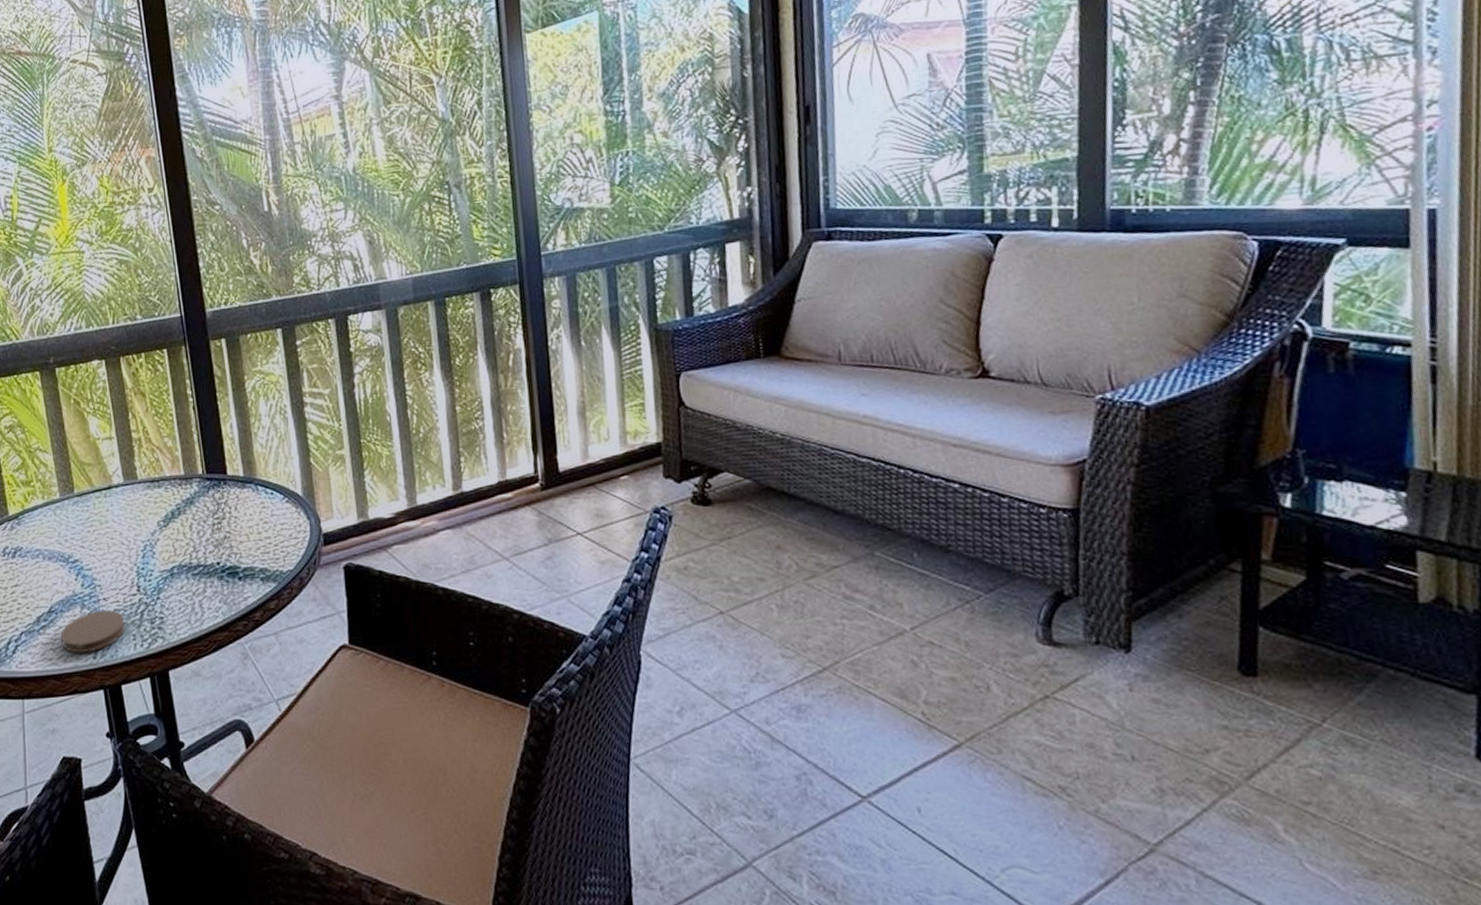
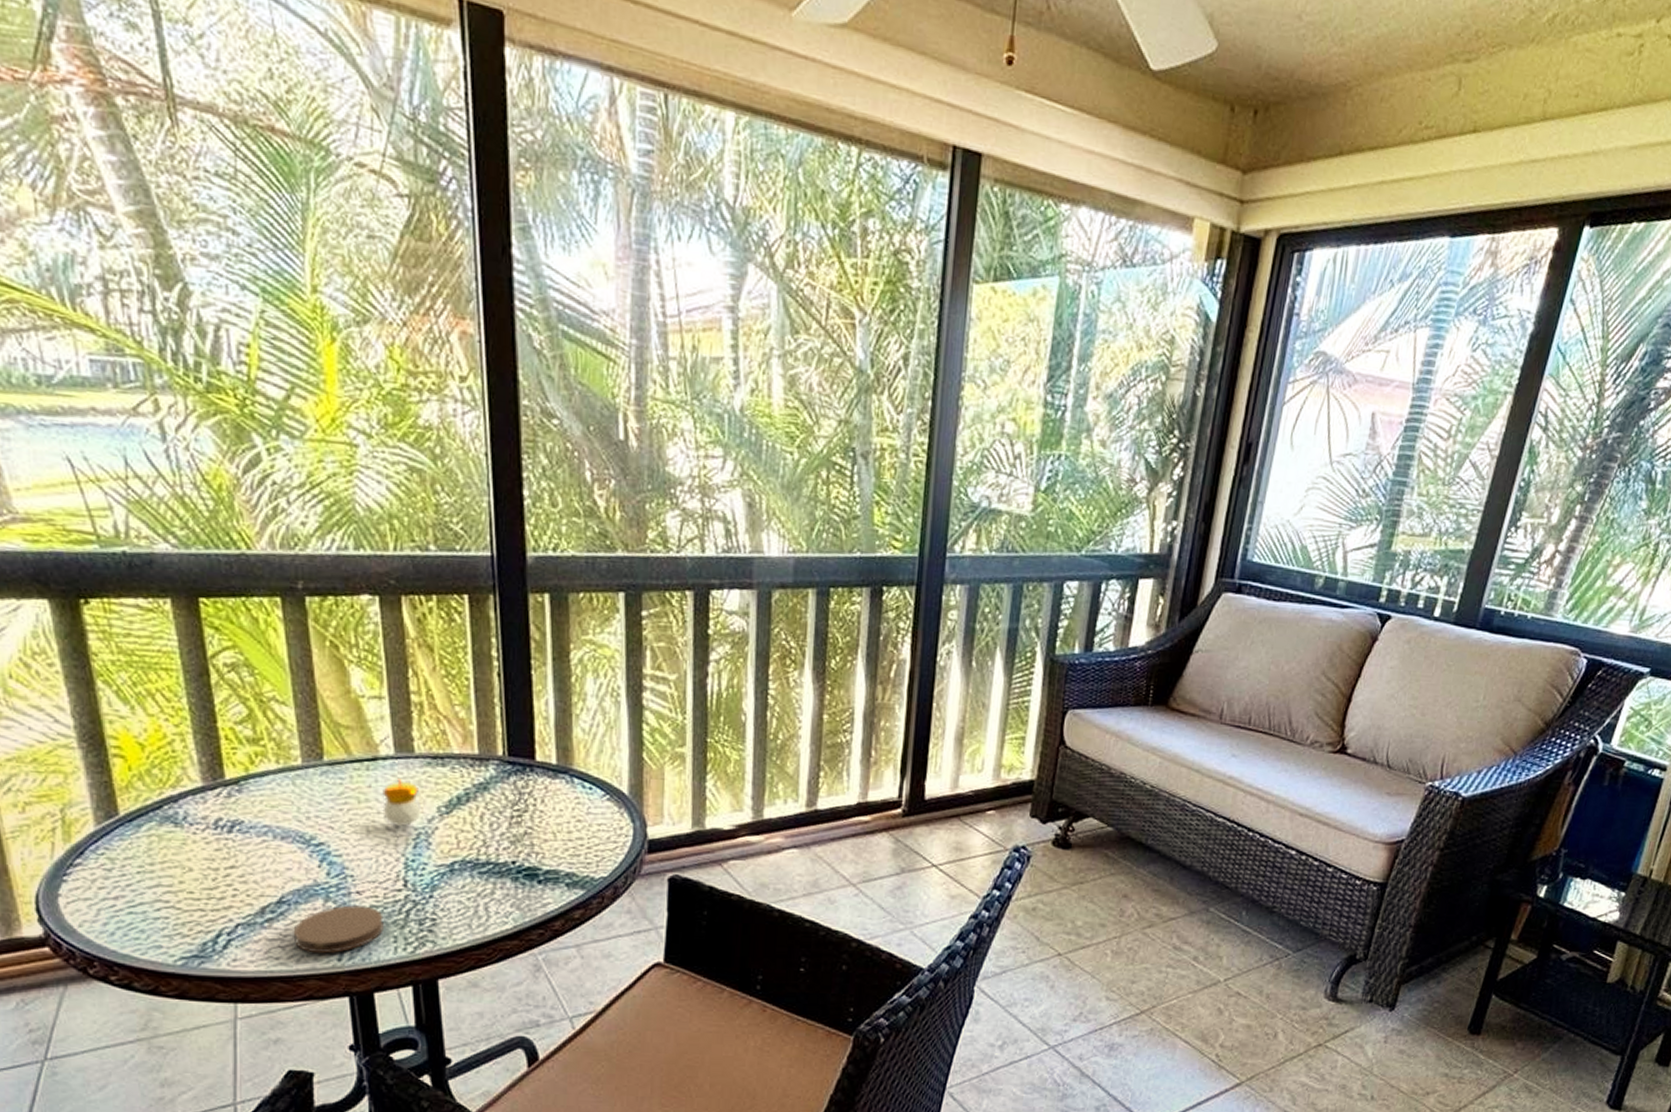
candle: none [117,502,146,540] -> present [382,779,422,826]

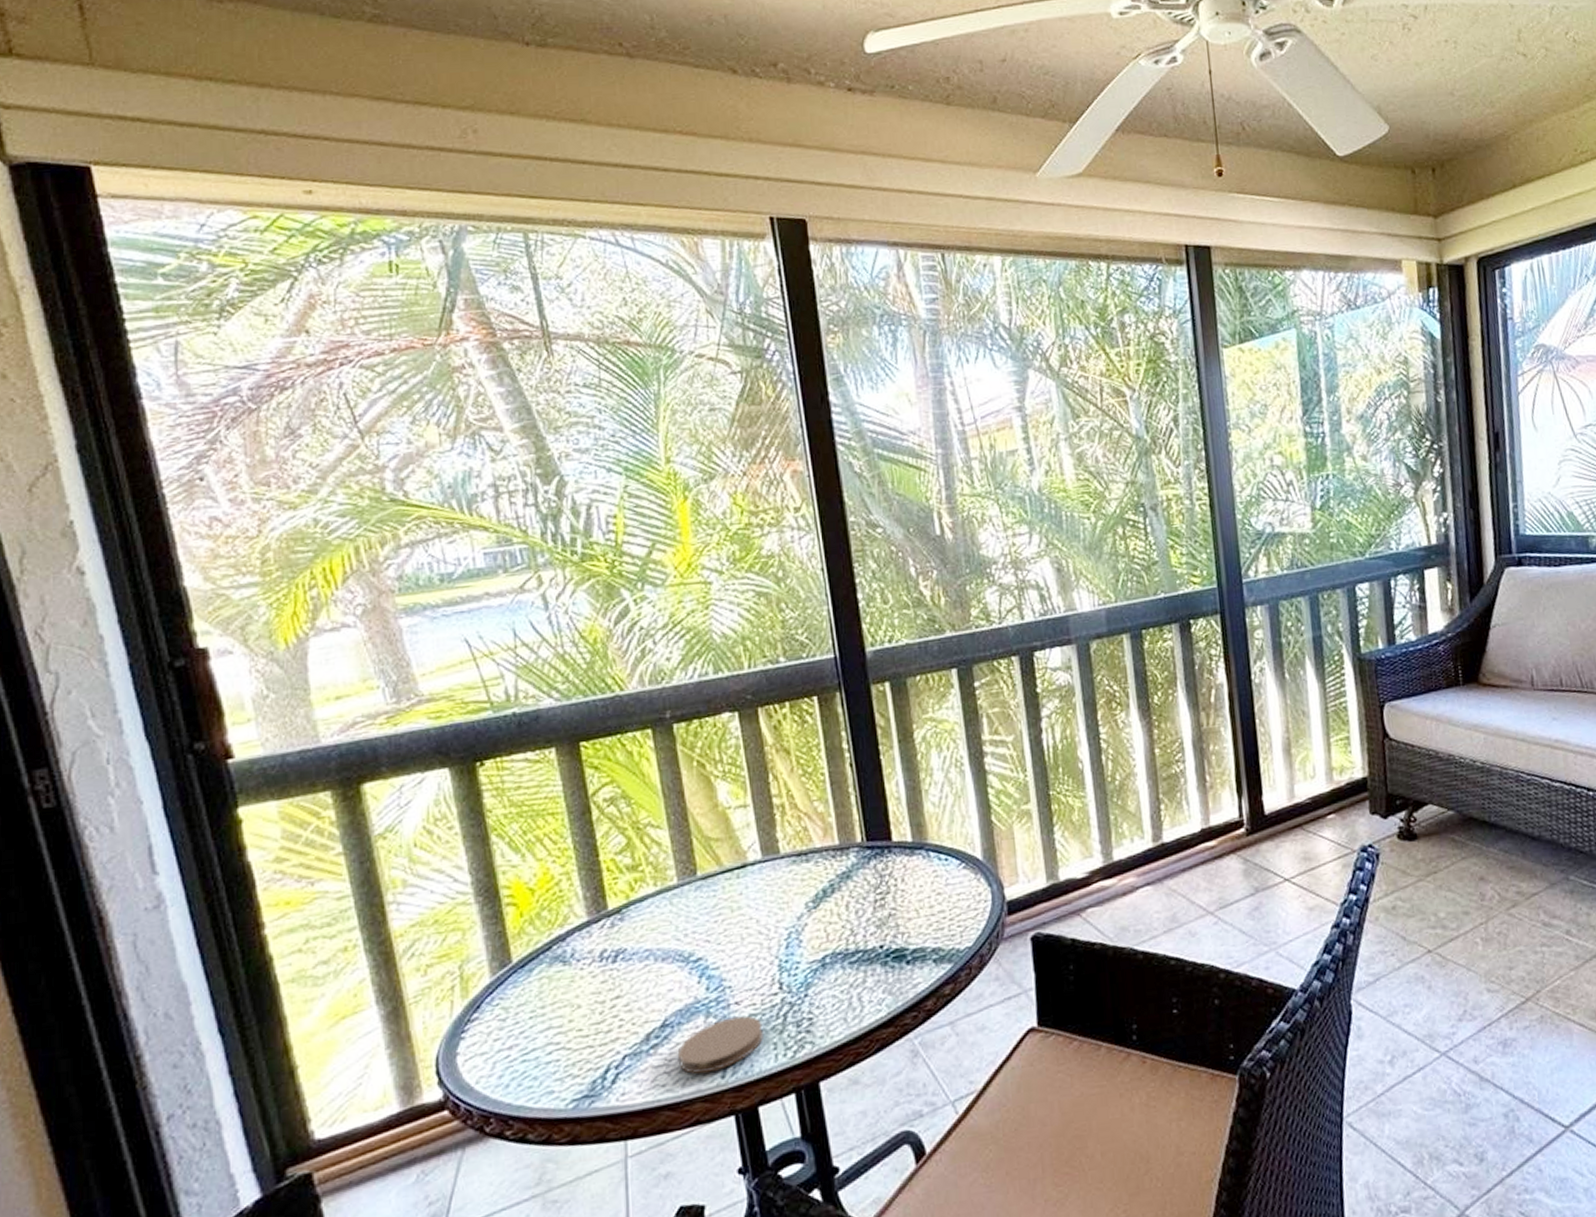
candle: present [382,779,422,826] -> none [753,881,791,929]

